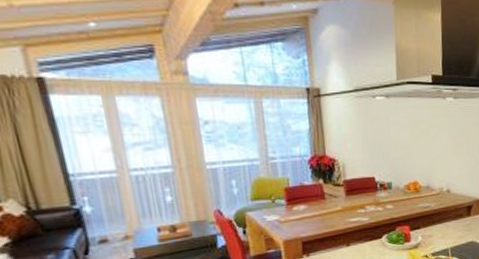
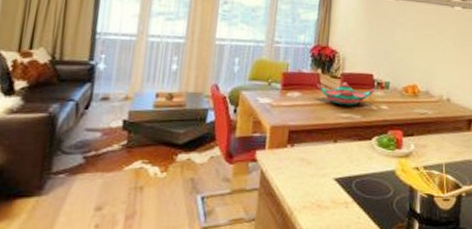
decorative bowl: none [322,188,378,211] -> present [318,82,375,106]

